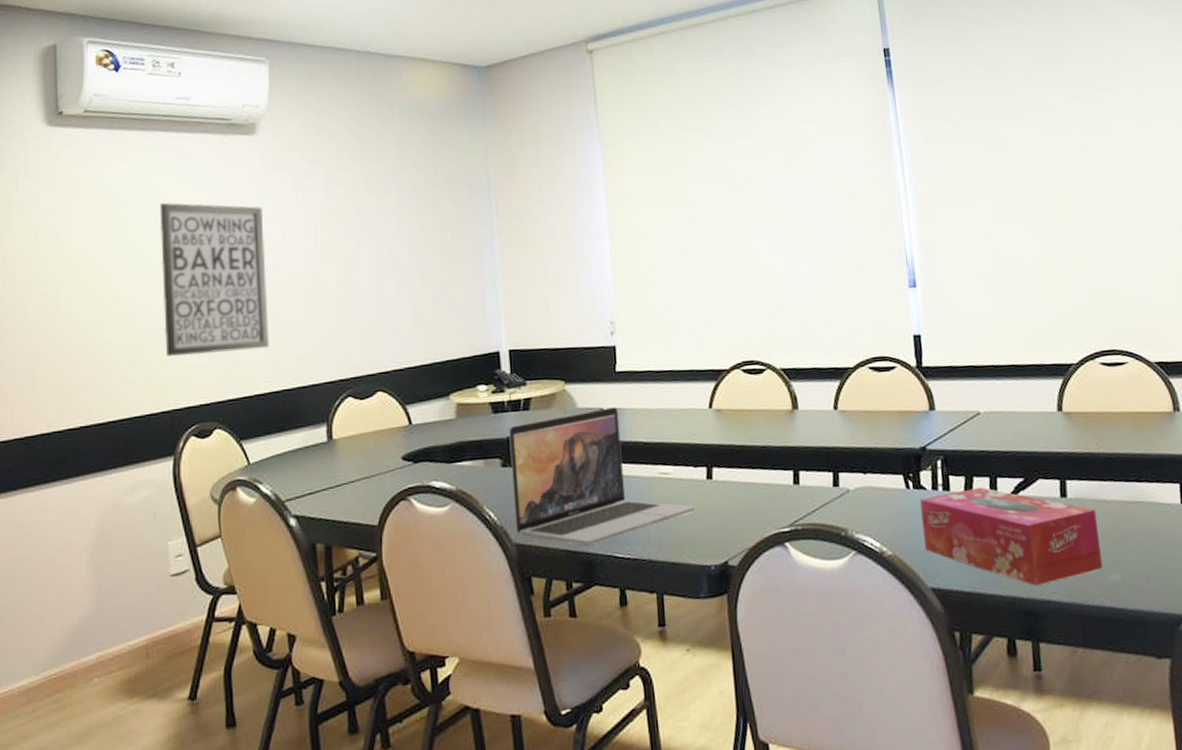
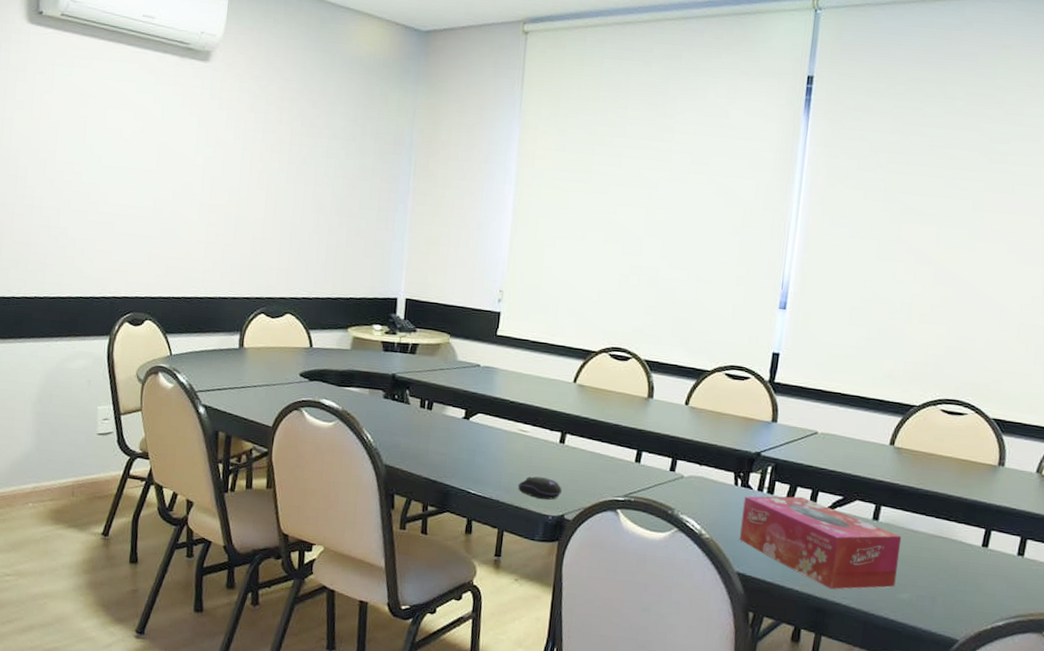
wall art: present [159,202,269,356] -> none [111,112,208,258]
laptop: present [509,407,696,545] -> none [387,365,545,478]
computer mouse: none [670,522,721,548] -> present [518,476,563,500]

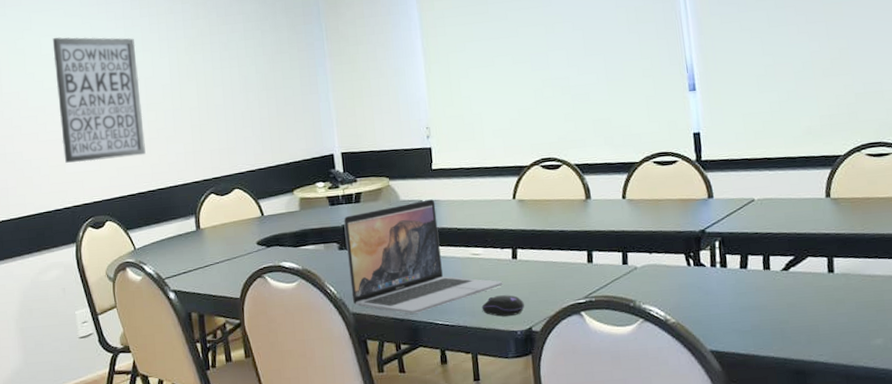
wall art: none [111,112,208,258] -> present [52,37,146,163]
laptop: none [387,365,545,478] -> present [343,199,503,314]
tissue box: present [740,496,902,589] -> none [700,264,867,348]

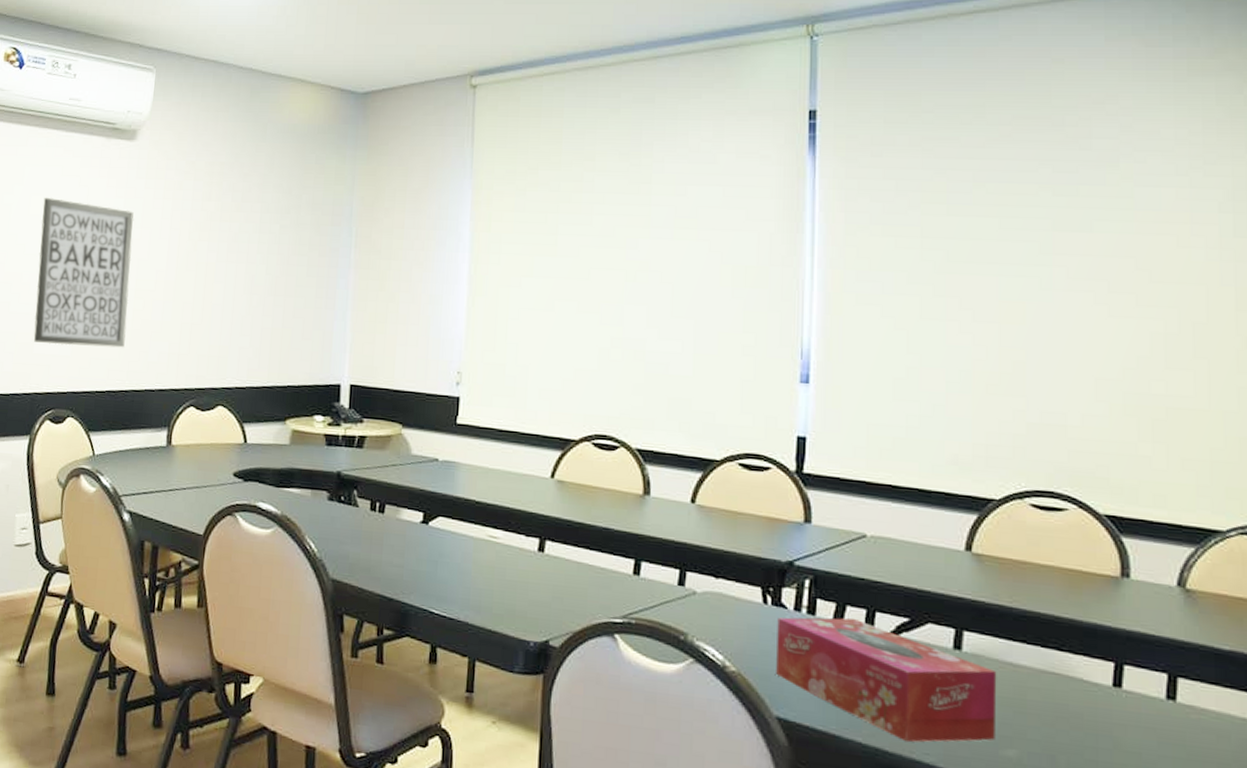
laptop: present [343,199,503,314] -> none [334,459,522,595]
computer mouse: present [481,295,525,317] -> none [490,592,545,622]
tissue box: none [700,264,867,348] -> present [776,617,997,742]

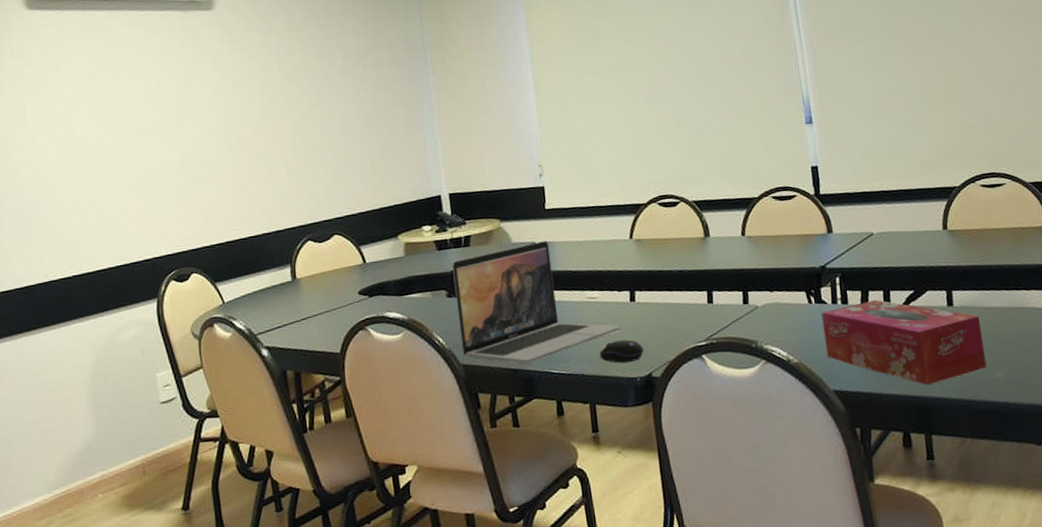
wall art: present [33,197,134,348] -> none [131,73,236,211]
laptop: none [334,459,522,595] -> present [452,241,621,364]
computer mouse: none [490,592,545,622] -> present [599,339,644,363]

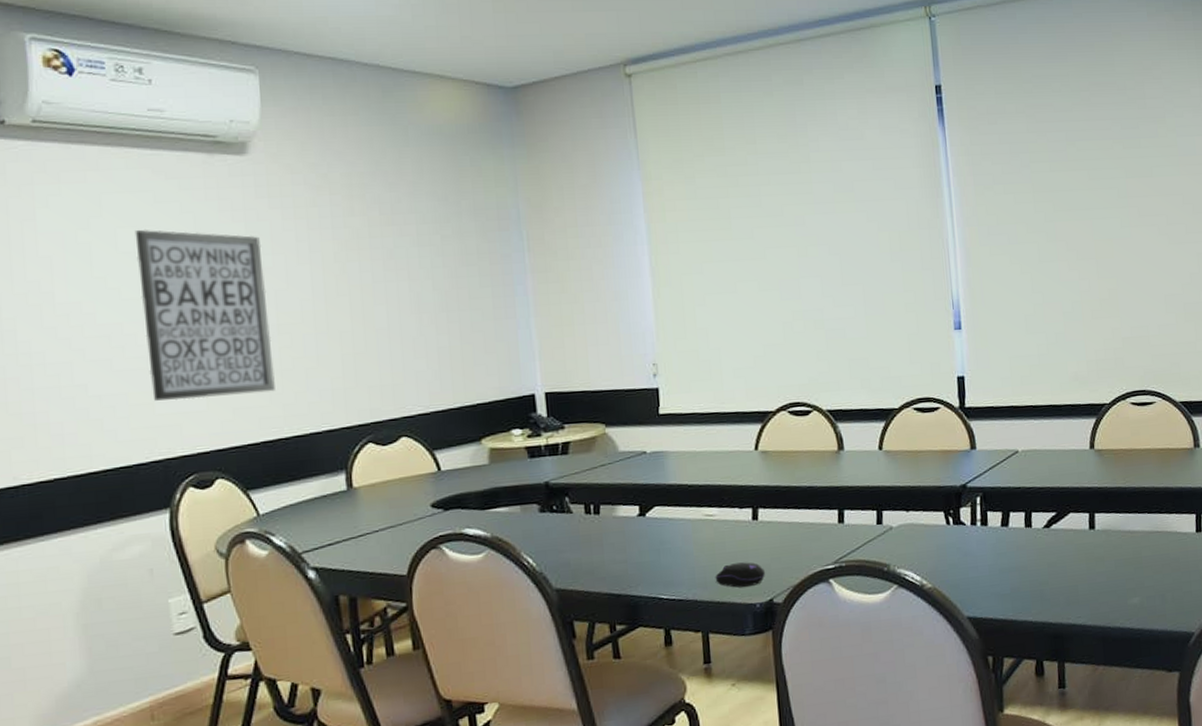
wall art: none [131,73,236,211] -> present [135,229,275,401]
laptop: present [452,241,621,364] -> none [546,450,741,588]
tissue box: present [821,299,987,385] -> none [959,521,1124,611]

